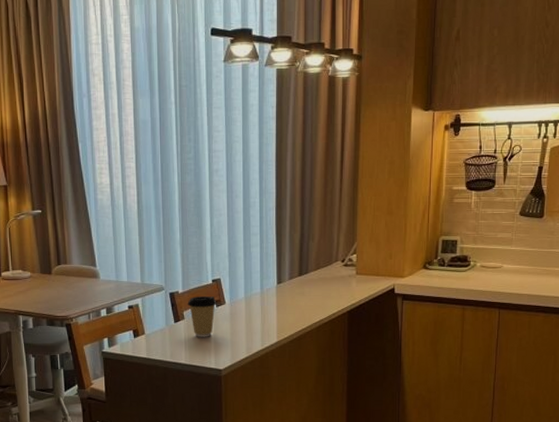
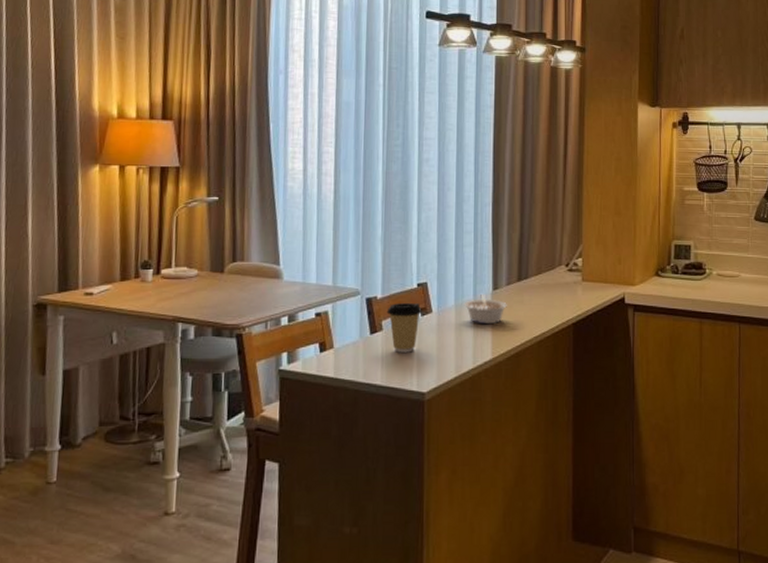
legume: none [252,288,290,313] -> present [463,295,507,325]

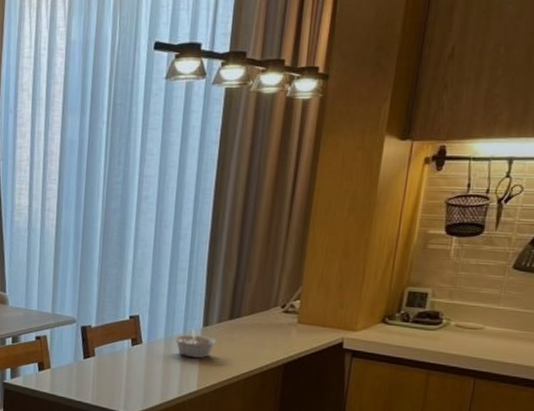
coffee cup: present [386,302,422,353] -> none [99,332,133,378]

